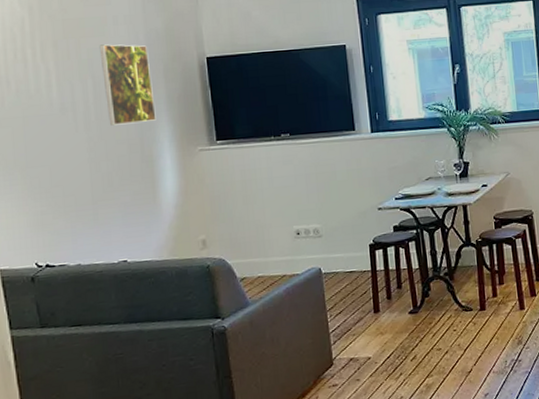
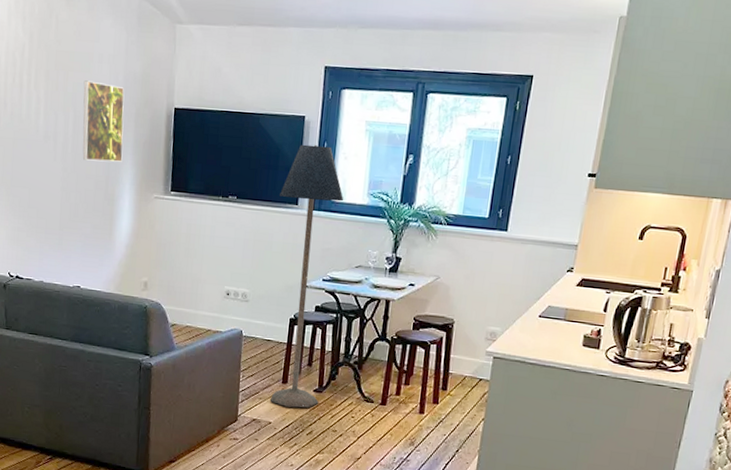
floor lamp: none [334,69,417,337] -> present [270,144,344,408]

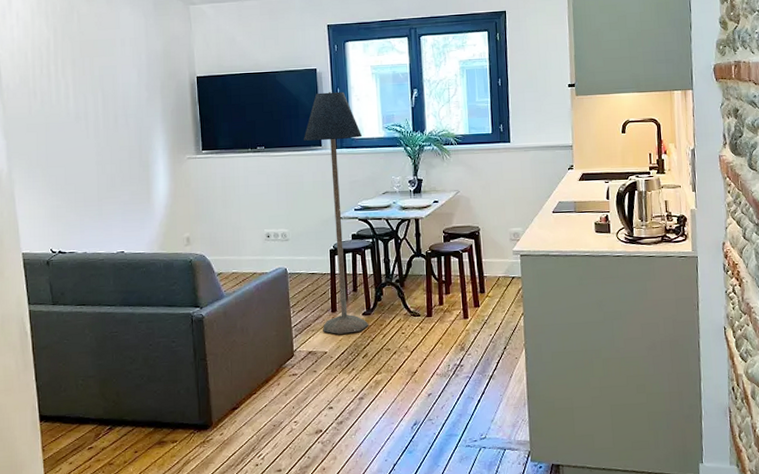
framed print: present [82,80,125,162] -> none [109,63,153,134]

